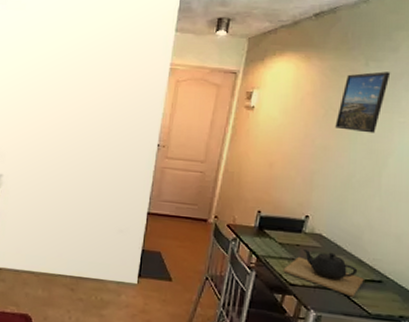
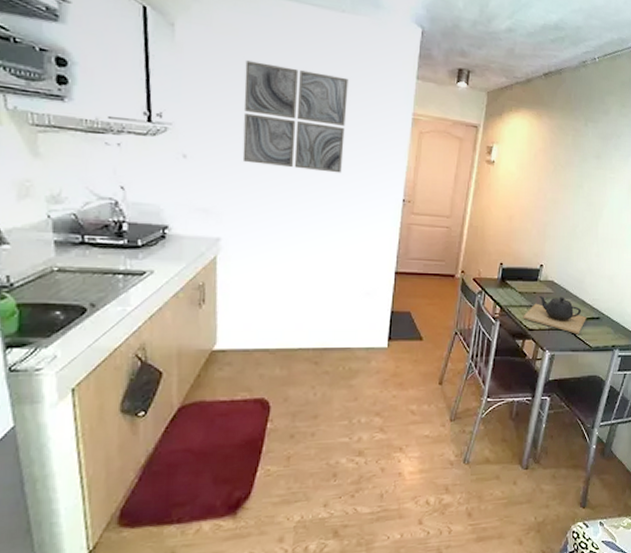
wall art: none [22,29,112,120] -> present [242,60,348,173]
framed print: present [335,71,391,134] -> none [563,132,604,188]

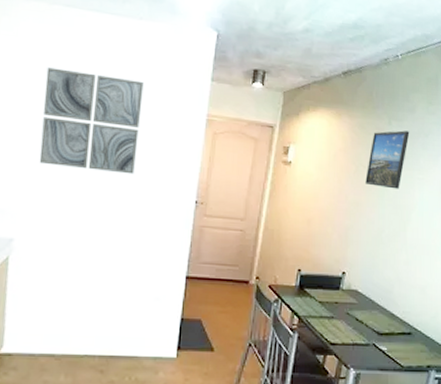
teapot: present [523,296,586,334] -> none [324,307,396,351]
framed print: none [563,132,604,188] -> present [365,130,410,189]

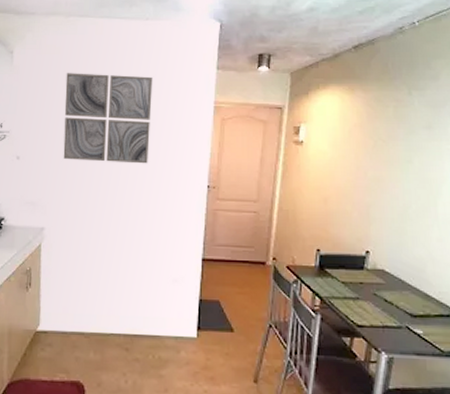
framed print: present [365,130,410,189] -> none [385,100,434,162]

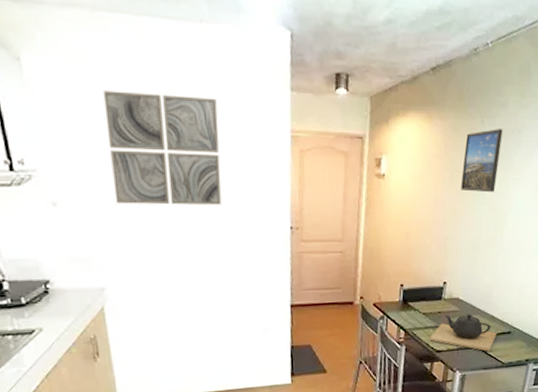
teapot: none [349,287,433,335] -> present [429,313,497,352]
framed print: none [385,100,434,162] -> present [461,129,503,193]

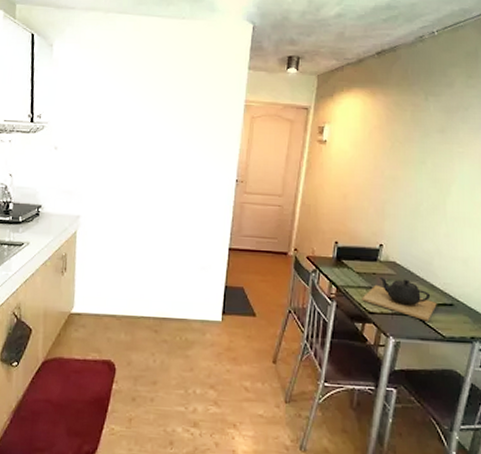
wall art: present [103,91,222,206] -> none [99,67,187,158]
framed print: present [461,129,503,193] -> none [402,105,448,163]

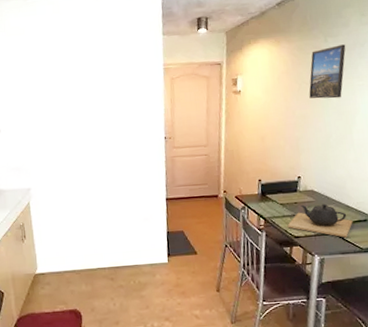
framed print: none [402,105,448,163] -> present [309,44,346,99]

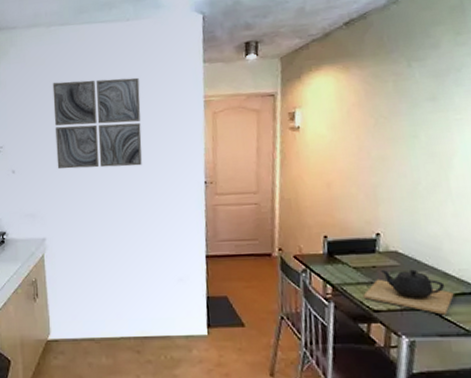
wall art: none [32,47,112,128] -> present [52,77,142,169]
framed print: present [309,44,346,99] -> none [388,69,437,137]

